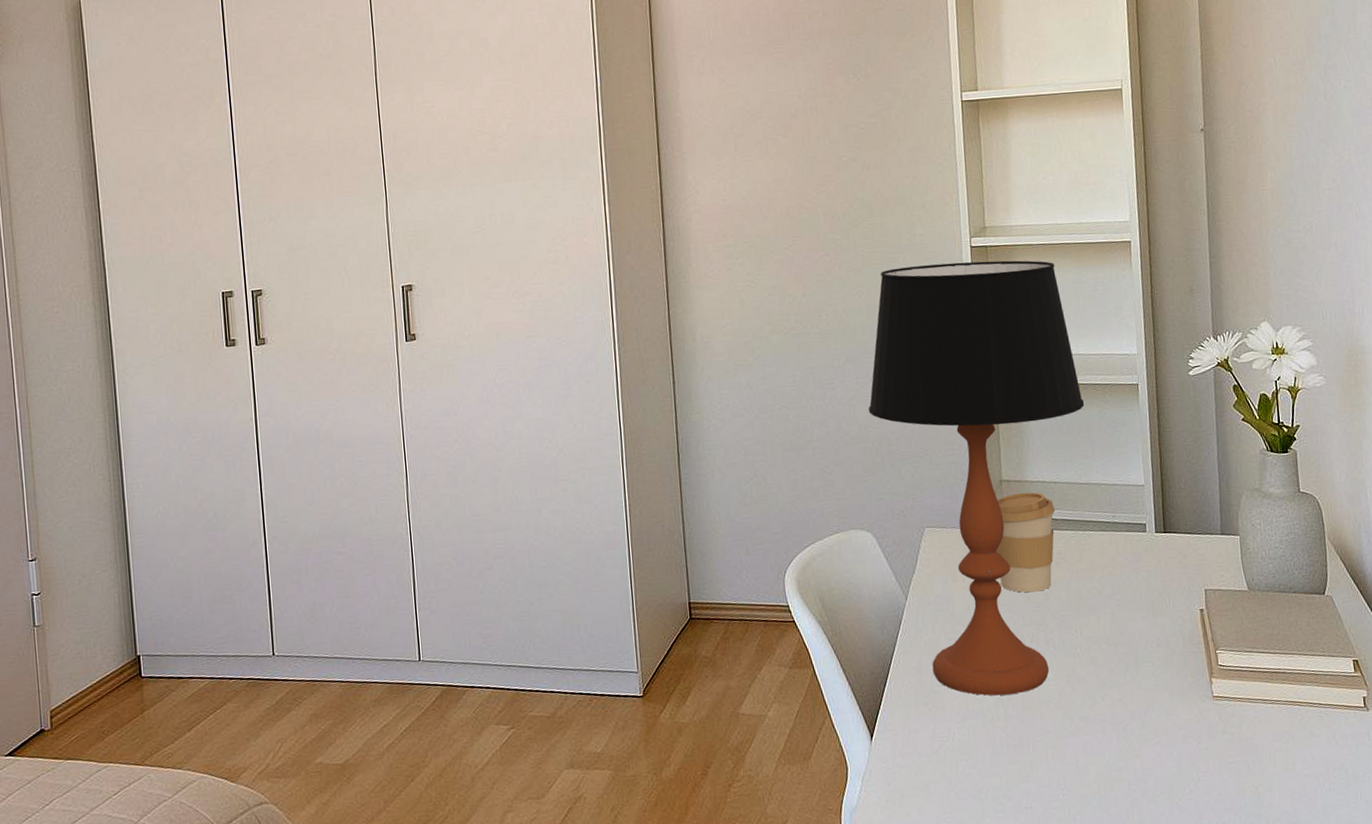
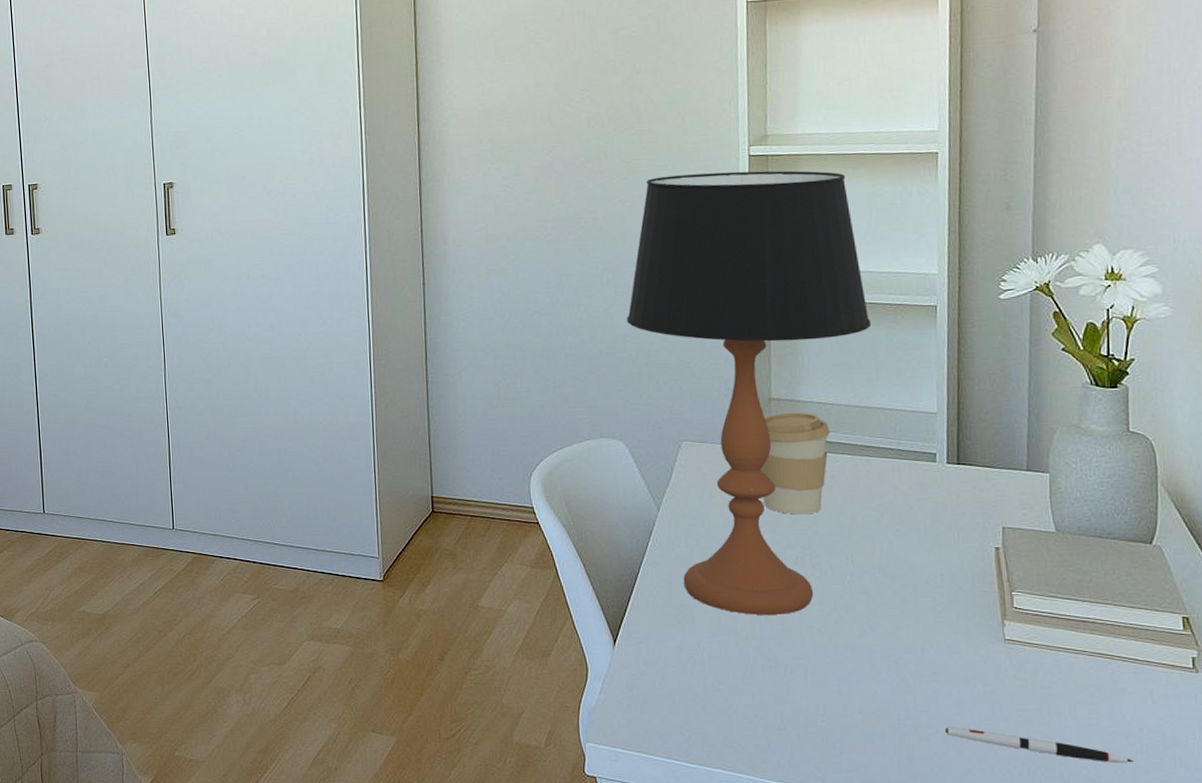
pen: none [1169,786,1324,804] -> present [945,726,1134,763]

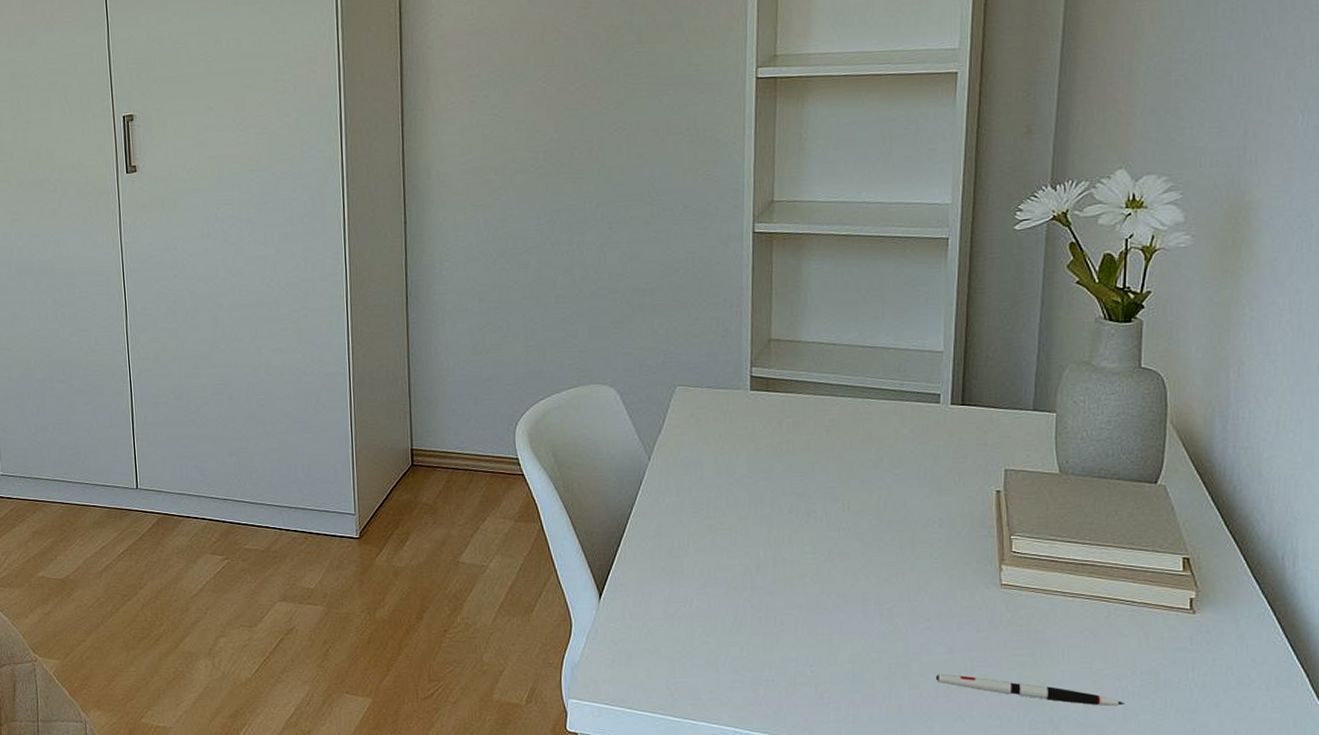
table lamp: present [626,170,872,615] -> none [620,94,879,565]
coffee cup: present [761,412,831,515] -> none [757,353,832,461]

